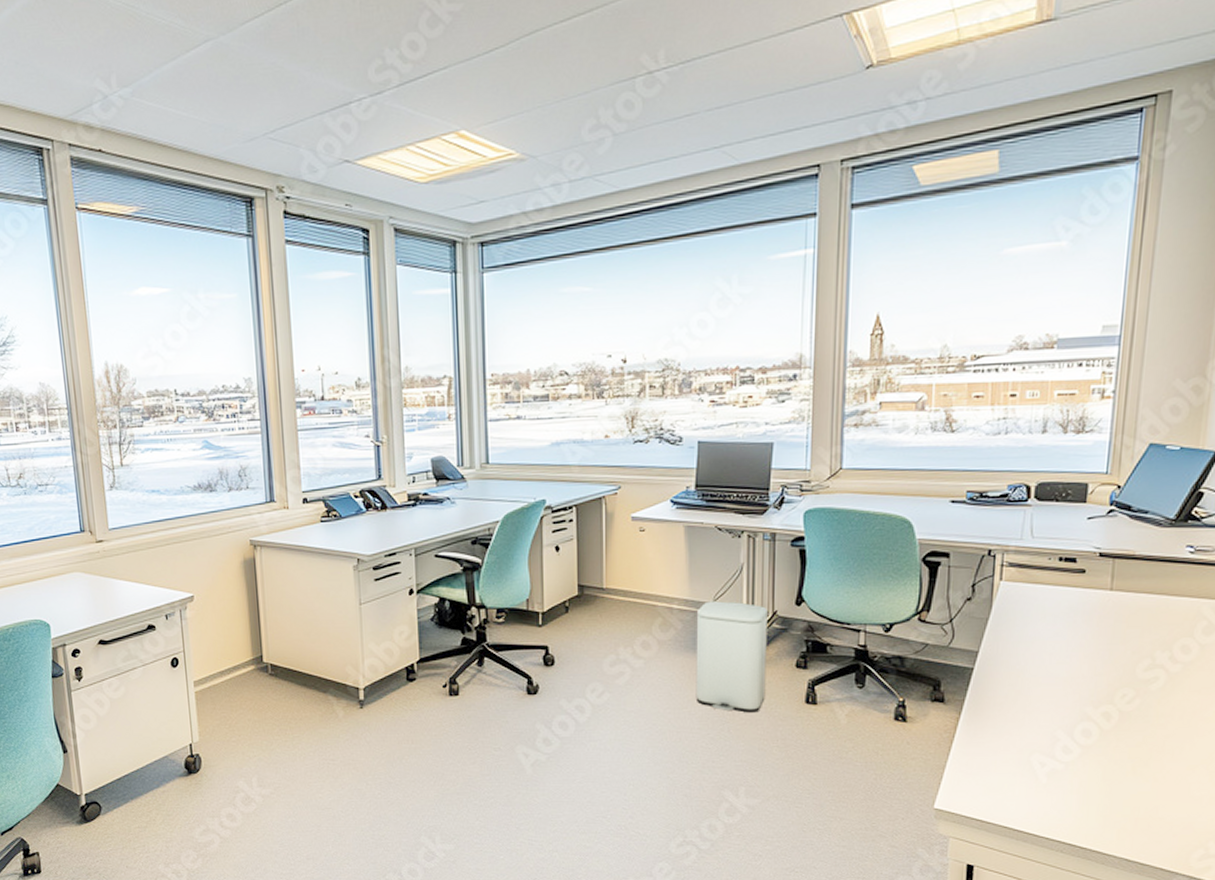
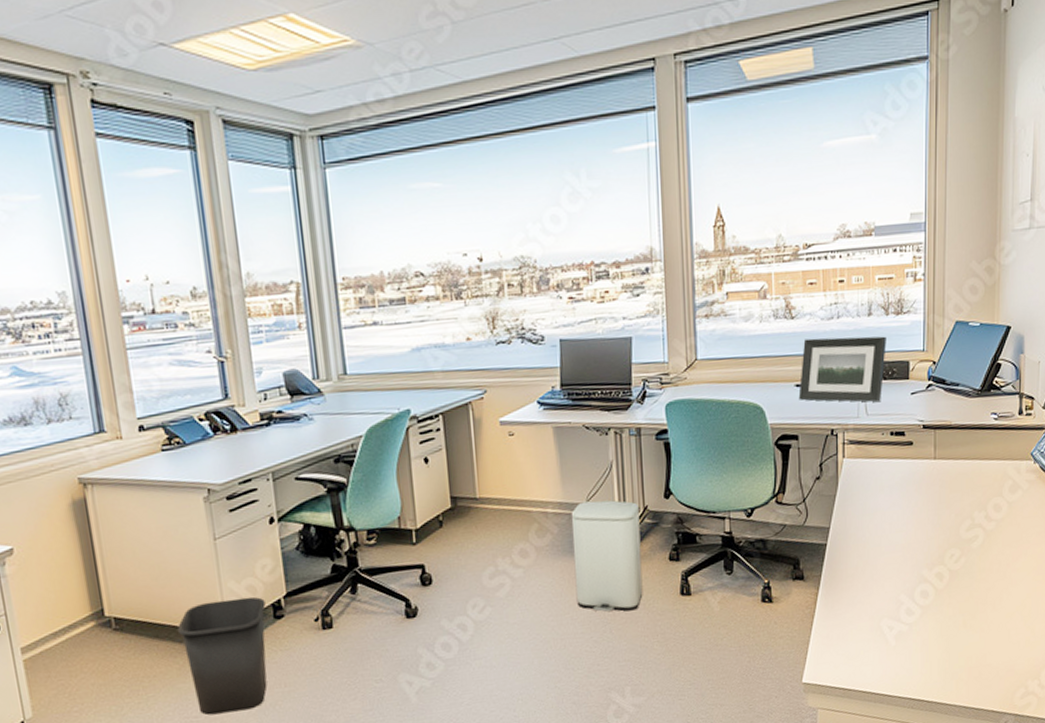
waste bin: none [322,659,400,760] -> present [177,597,268,715]
picture frame: none [953,453,1062,525] -> present [798,336,886,403]

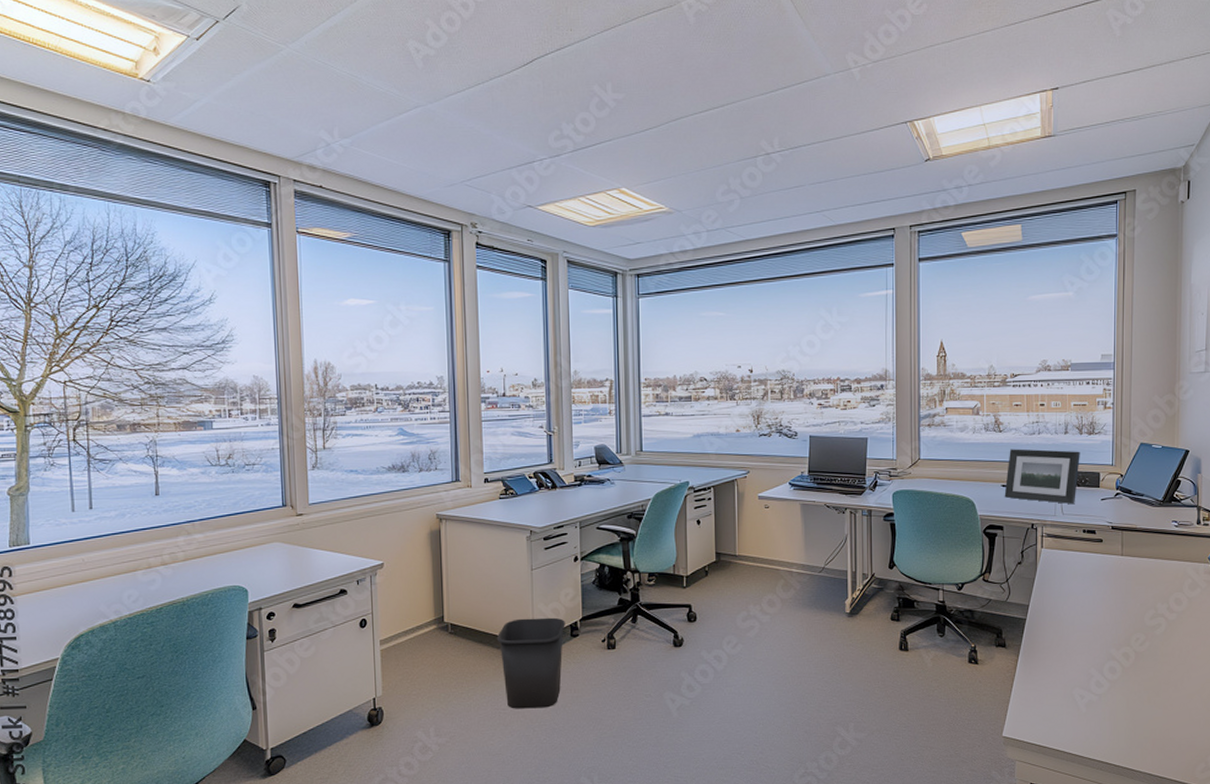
pedal bin: present [571,500,643,613] -> none [811,565,868,659]

